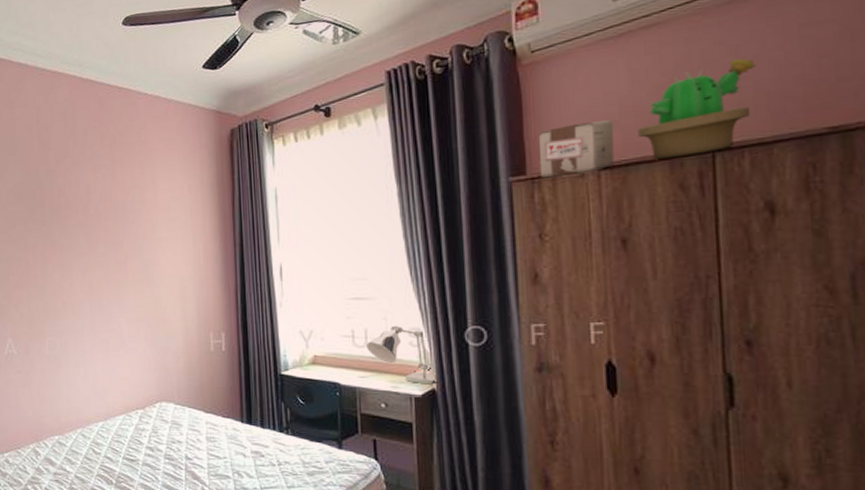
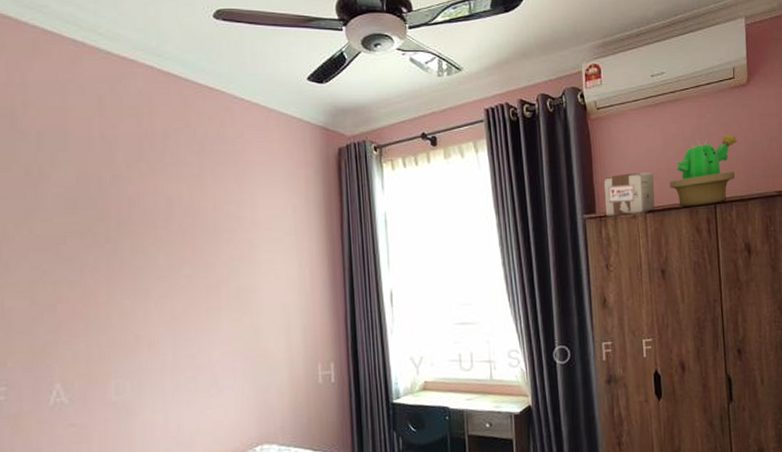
desk lamp: present [366,325,440,385] -> none [472,348,534,402]

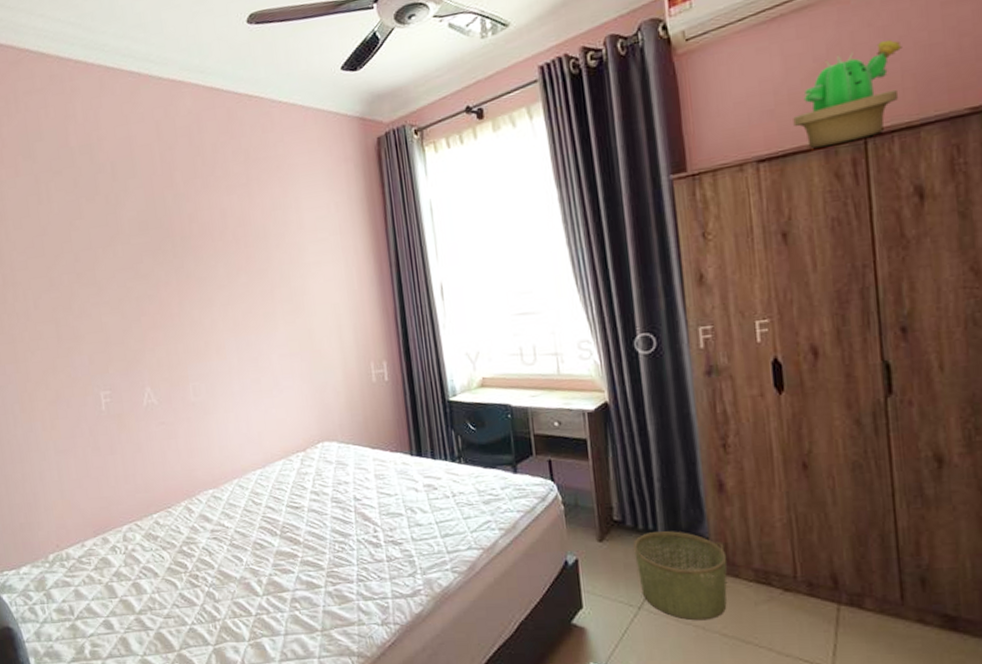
box: present [604,173,655,217] -> none [698,110,772,175]

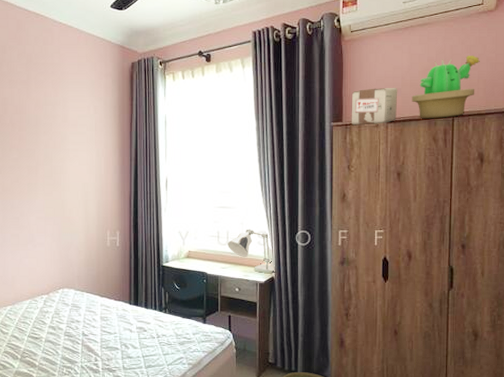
desk lamp: none [536,339,612,399] -> present [228,229,277,274]
box: none [698,110,772,175] -> present [351,88,398,126]

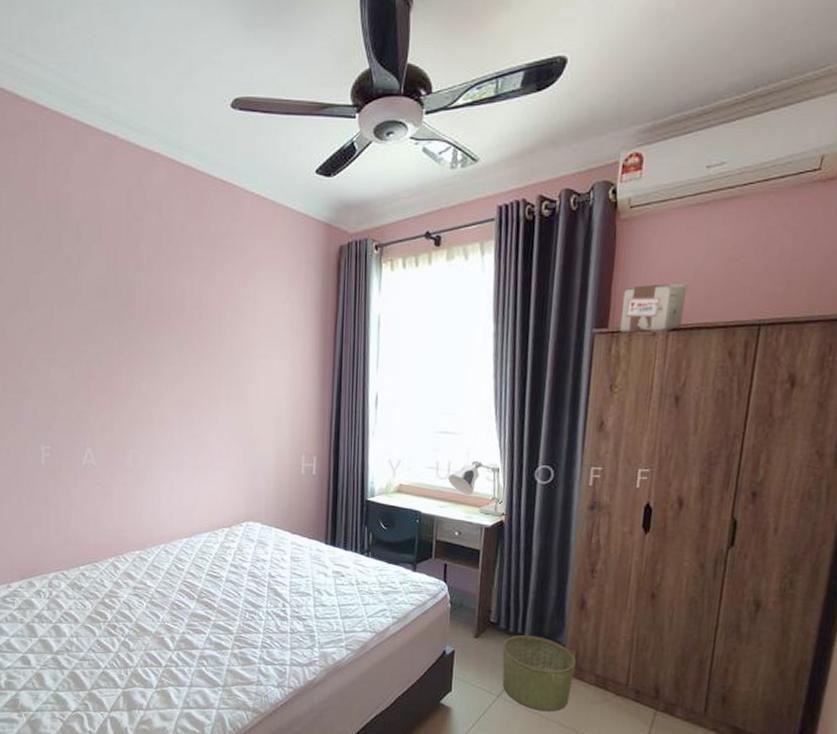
decorative plant: present [412,56,480,119] -> none [704,242,807,327]

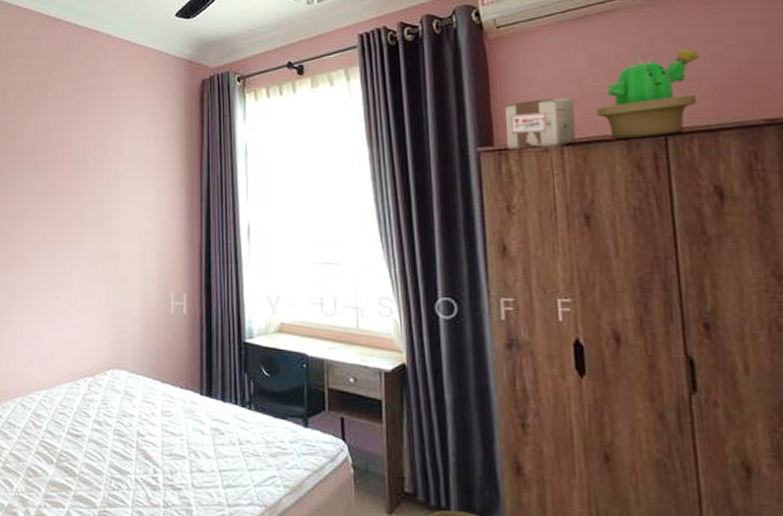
desk lamp: present [448,460,508,517] -> none [335,293,410,359]
decorative plant: none [704,242,807,327] -> present [596,50,700,139]

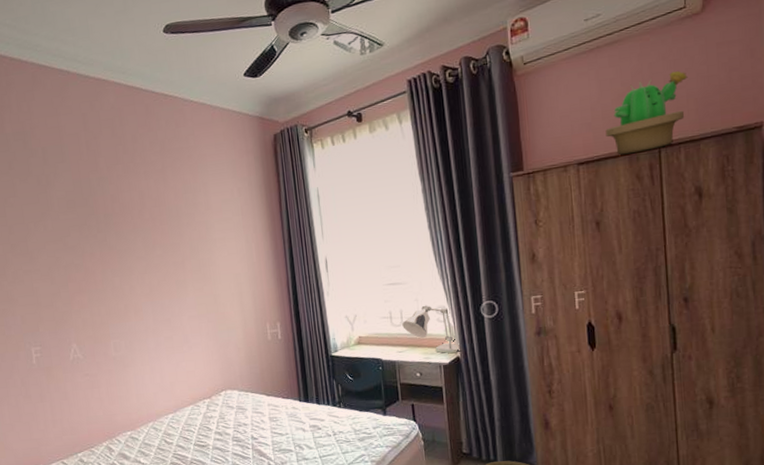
desk lamp: none [335,293,410,359] -> present [402,305,462,354]
box: present [505,98,576,151] -> none [532,123,589,173]

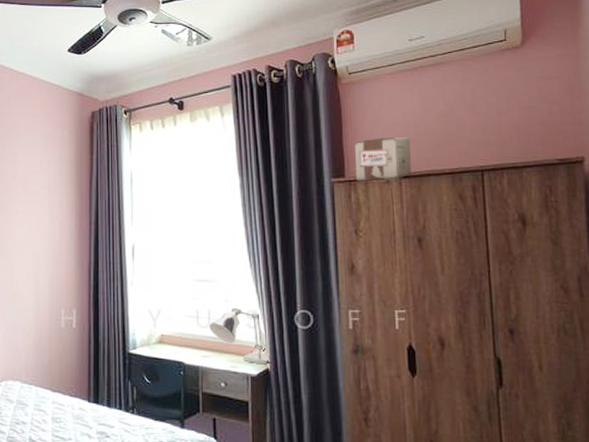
box: none [532,123,589,173] -> present [355,137,412,182]
decorative plant: present [605,71,688,155] -> none [428,99,509,174]

